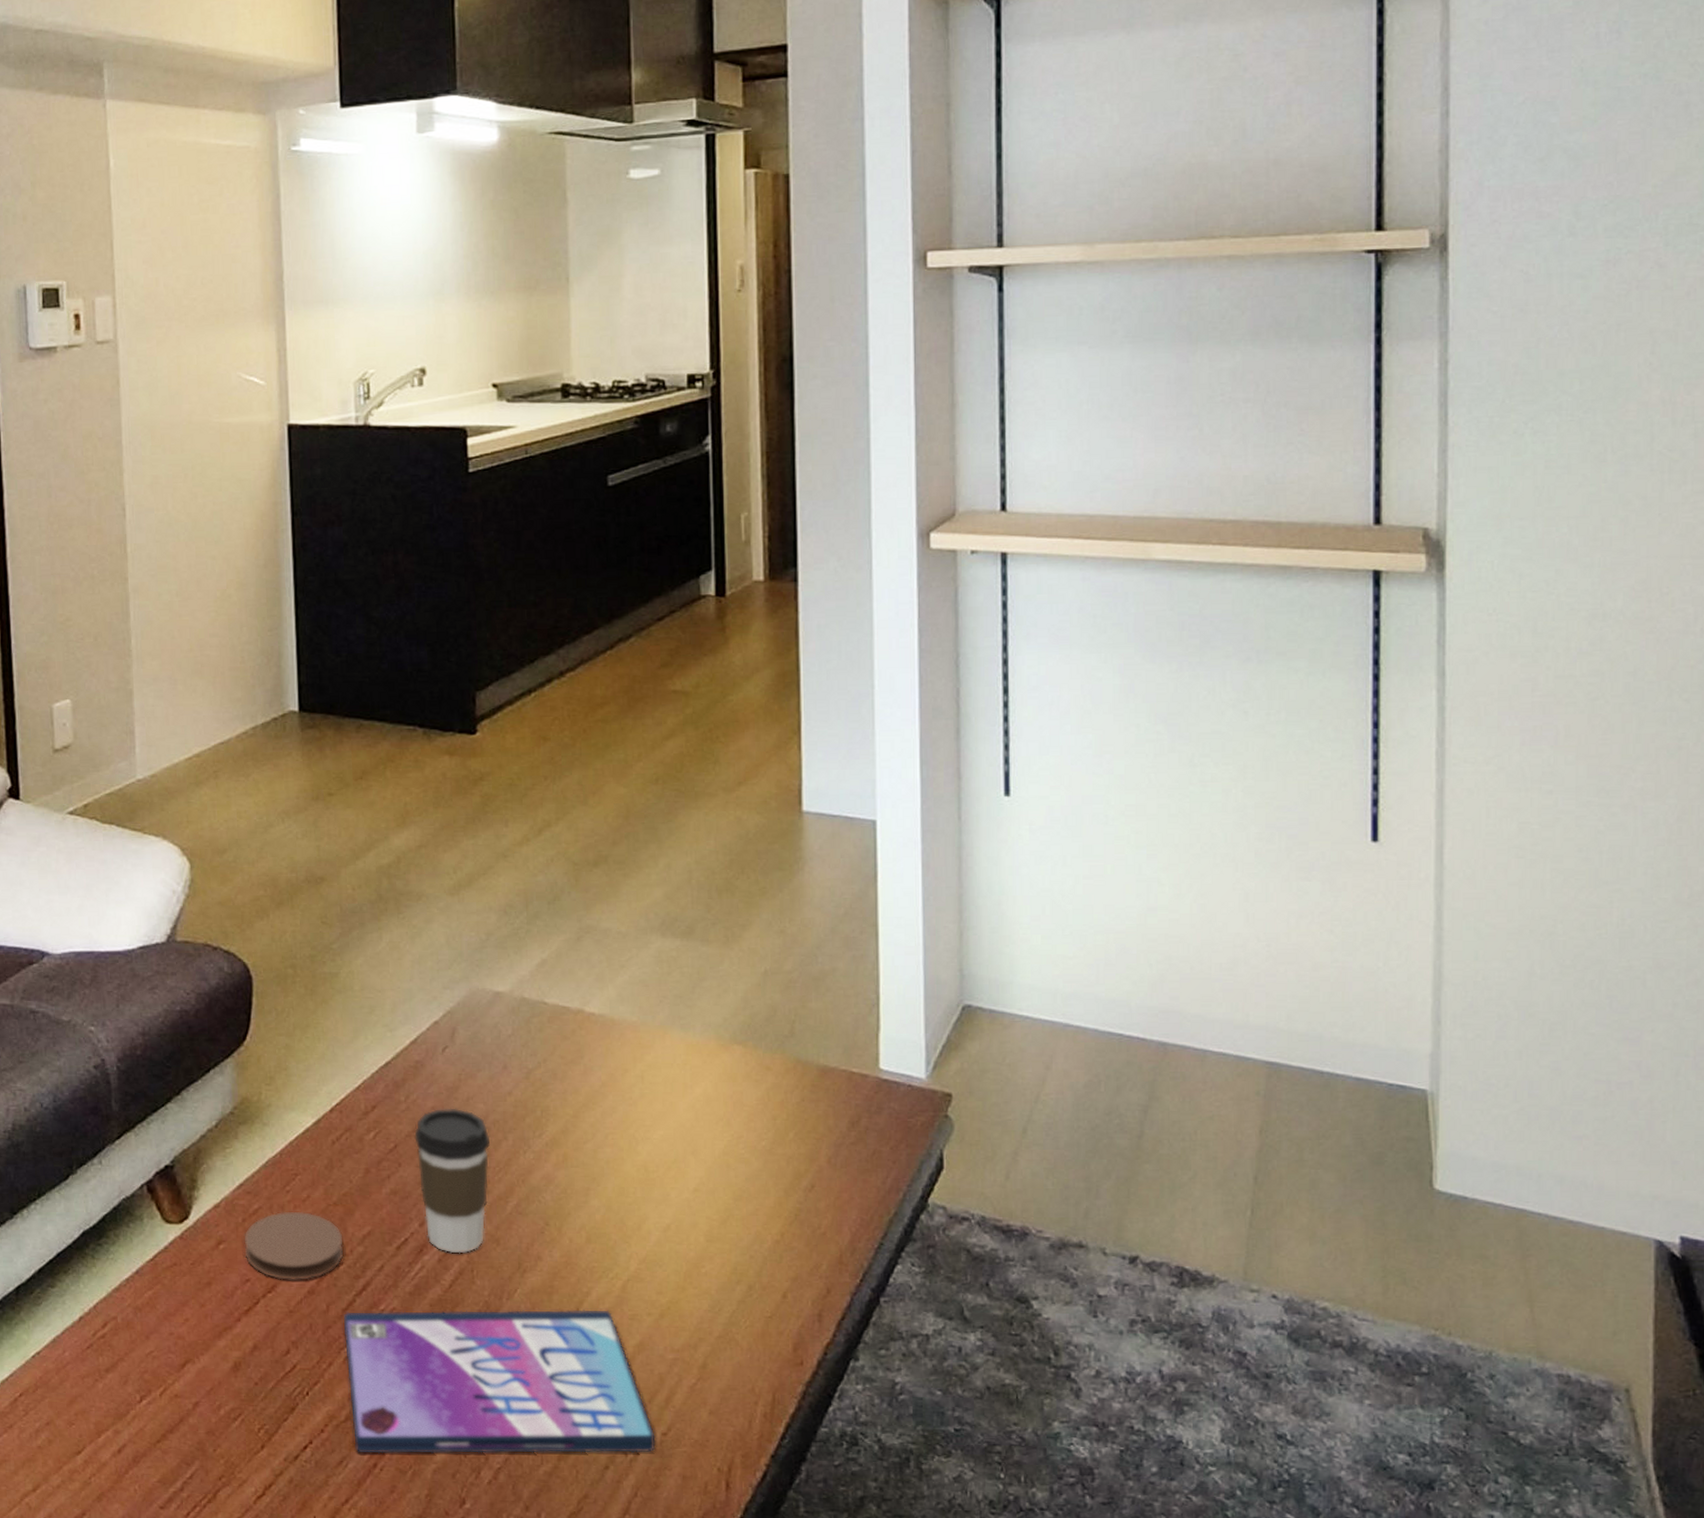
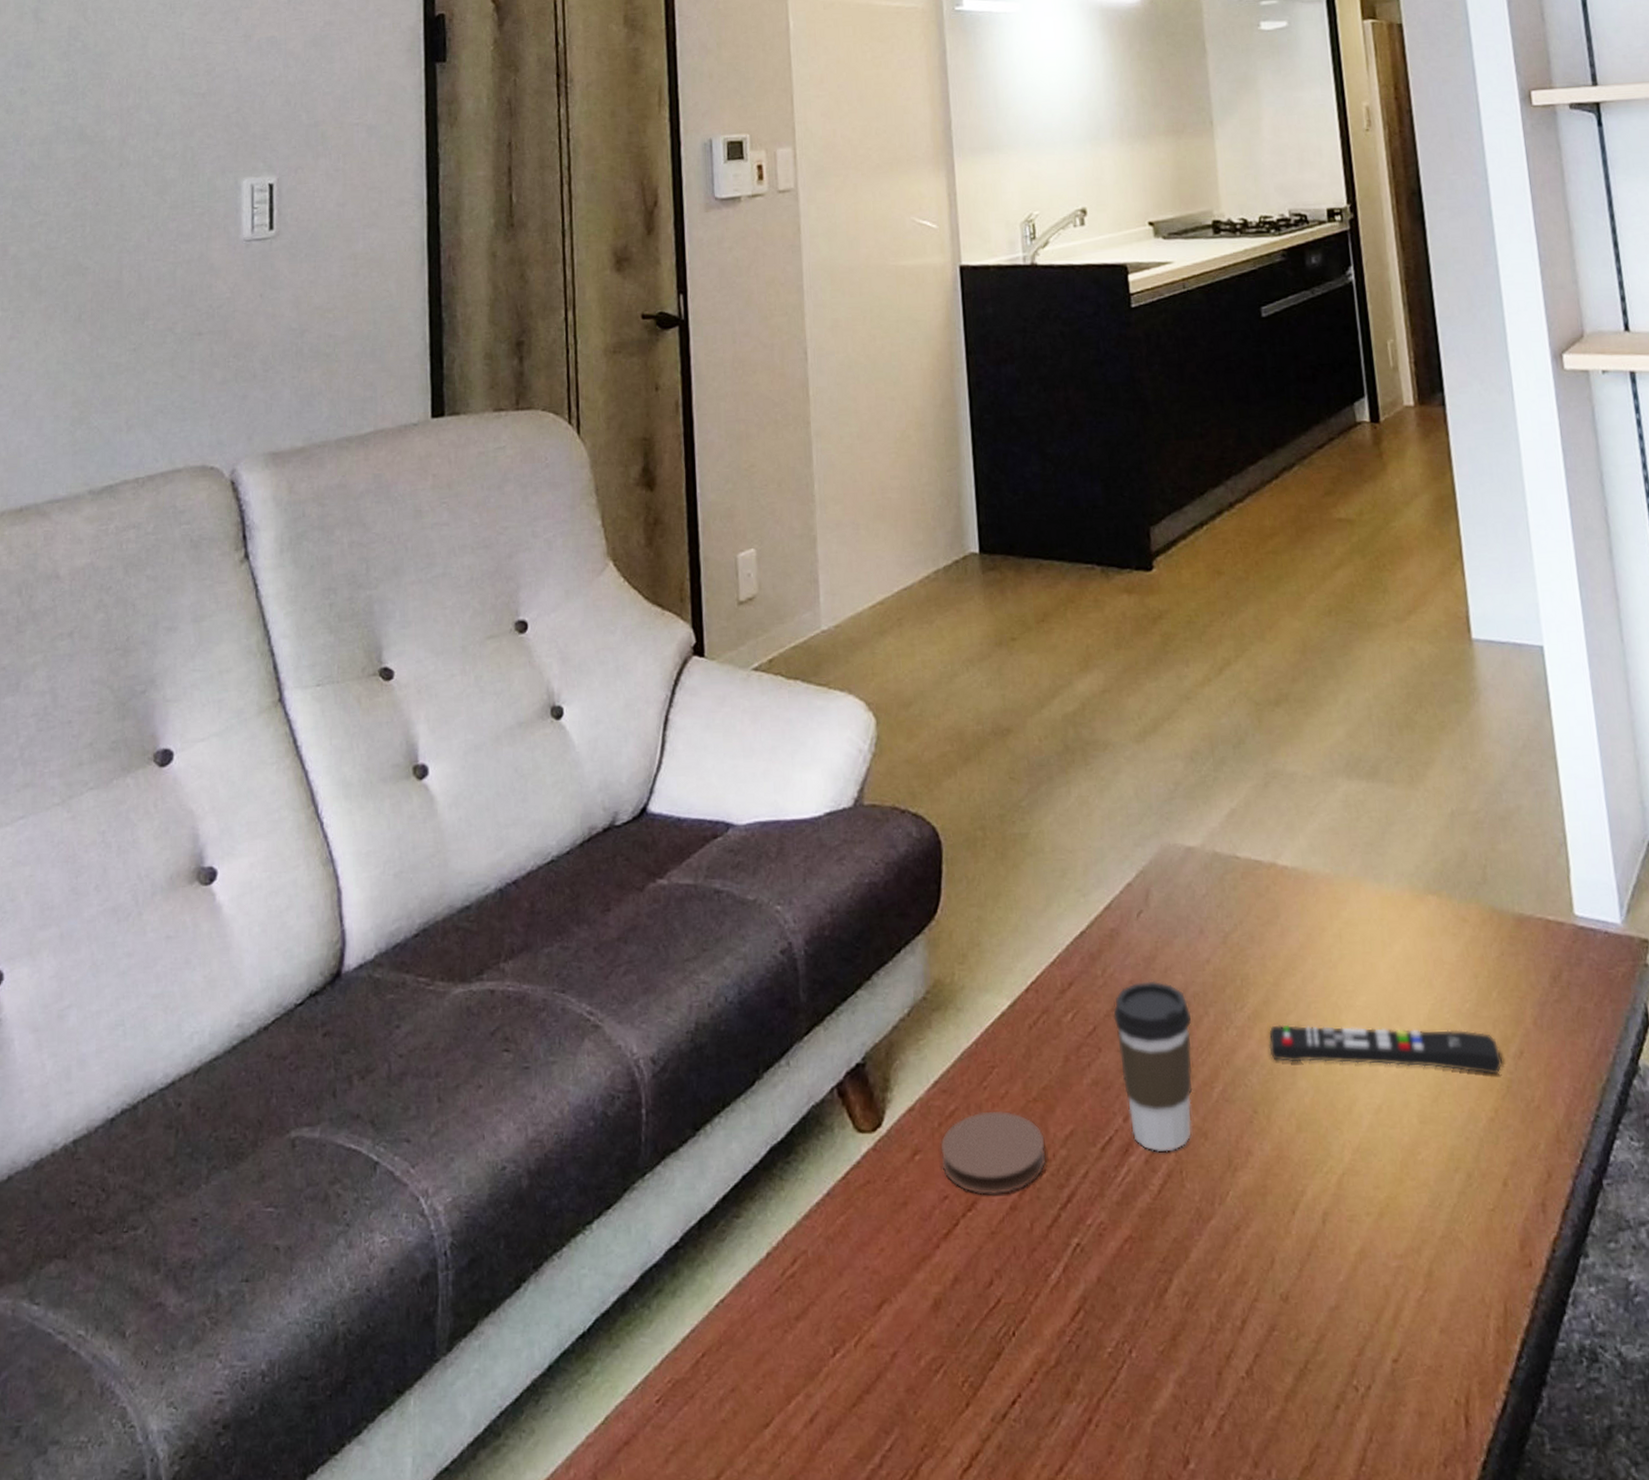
video game case: present [344,1310,656,1454] -> none [1049,1211,1387,1406]
remote control: none [564,1151,794,1204] -> present [1269,1024,1503,1075]

